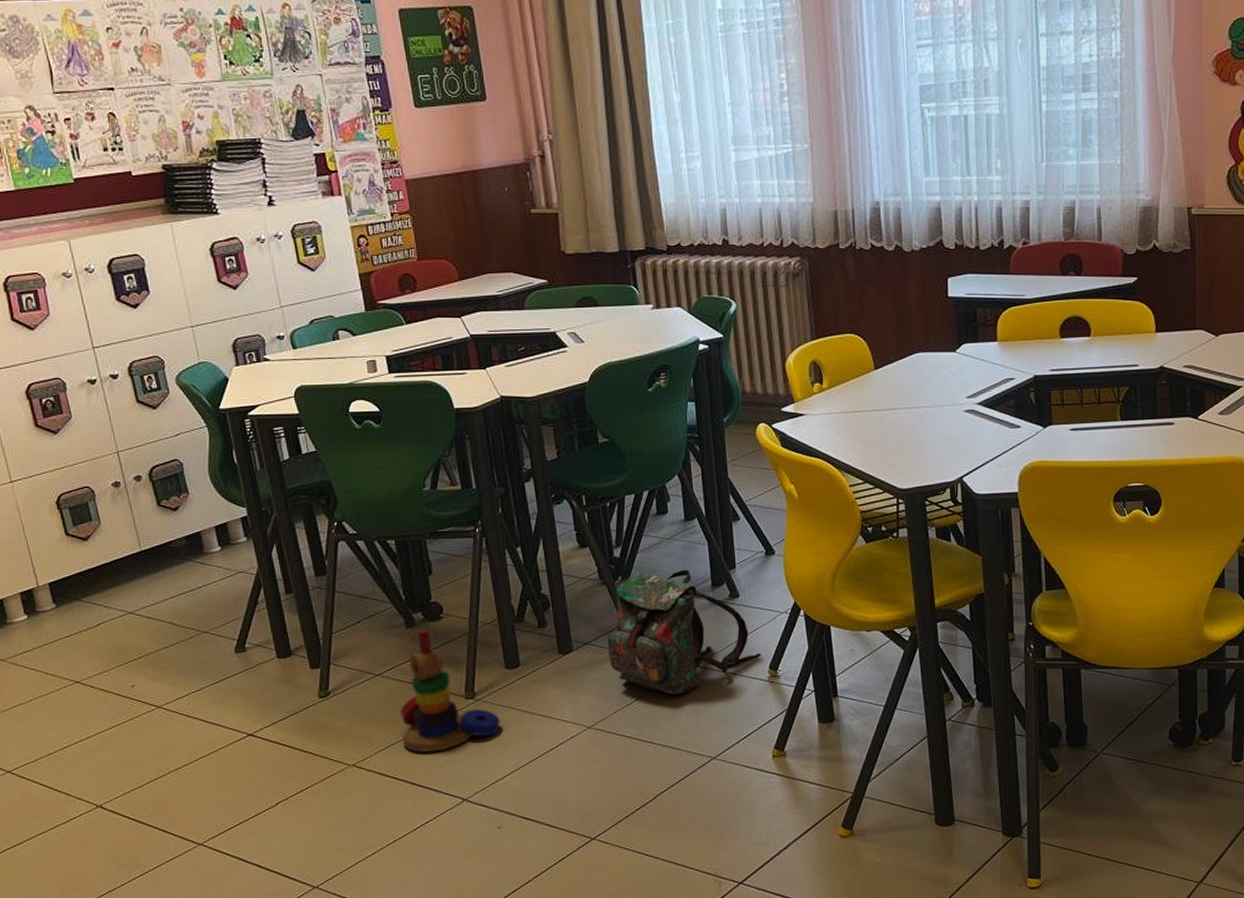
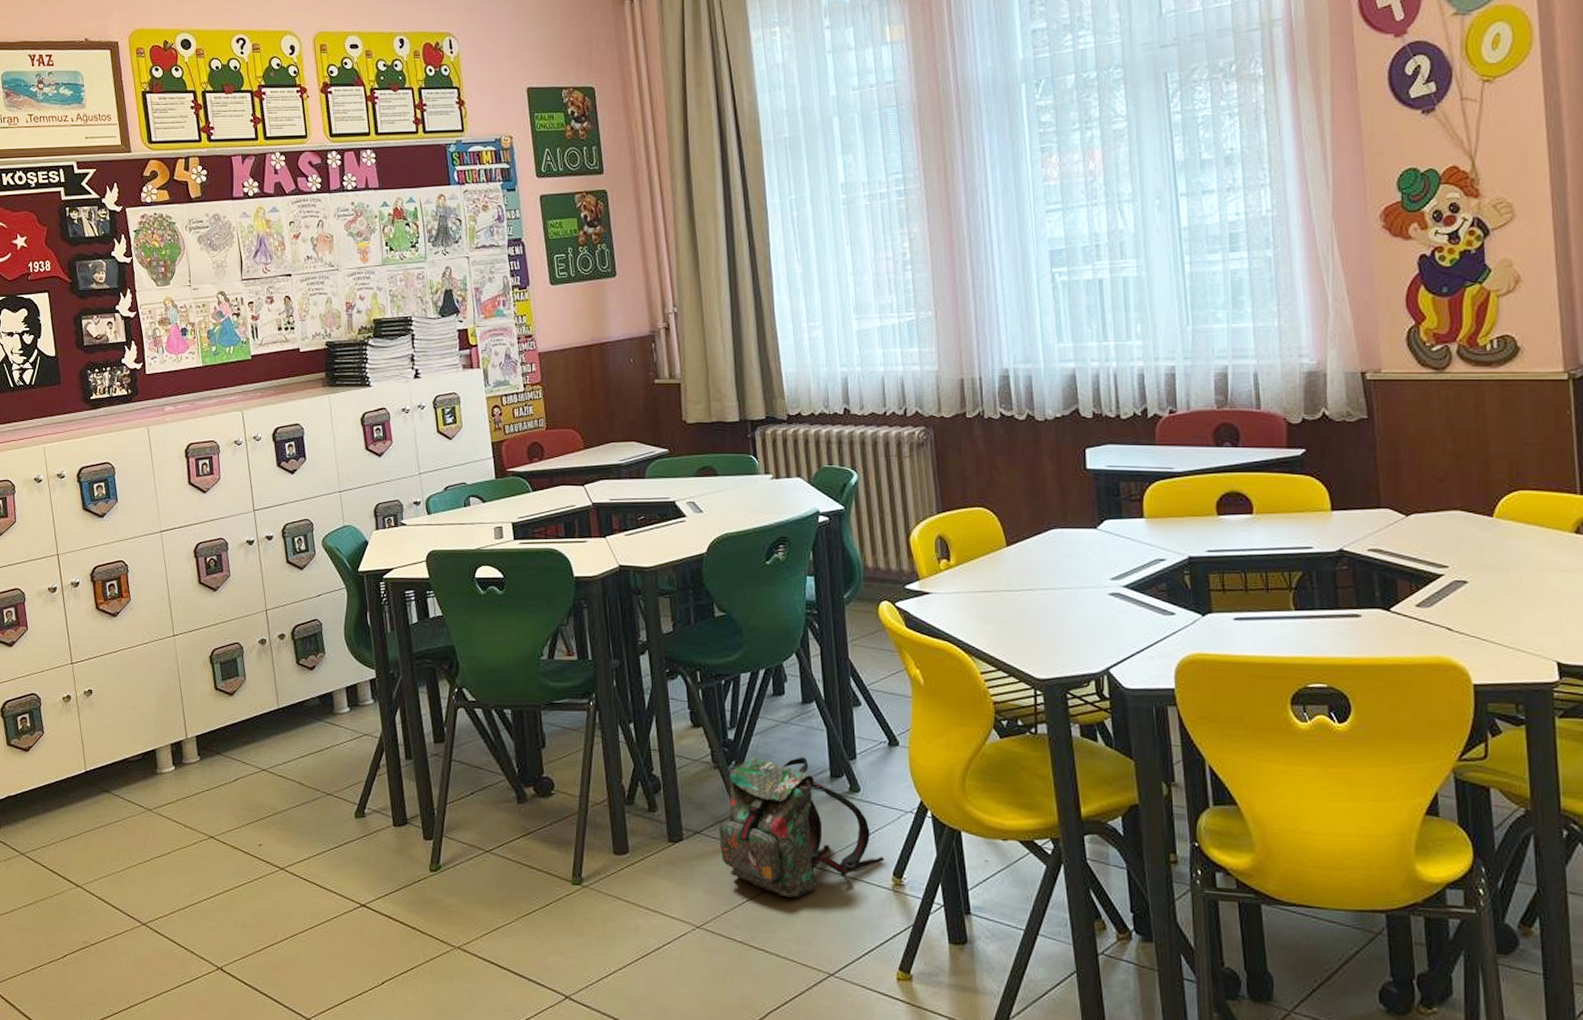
stacking toy: present [401,629,500,753] -> none [508,805,606,941]

